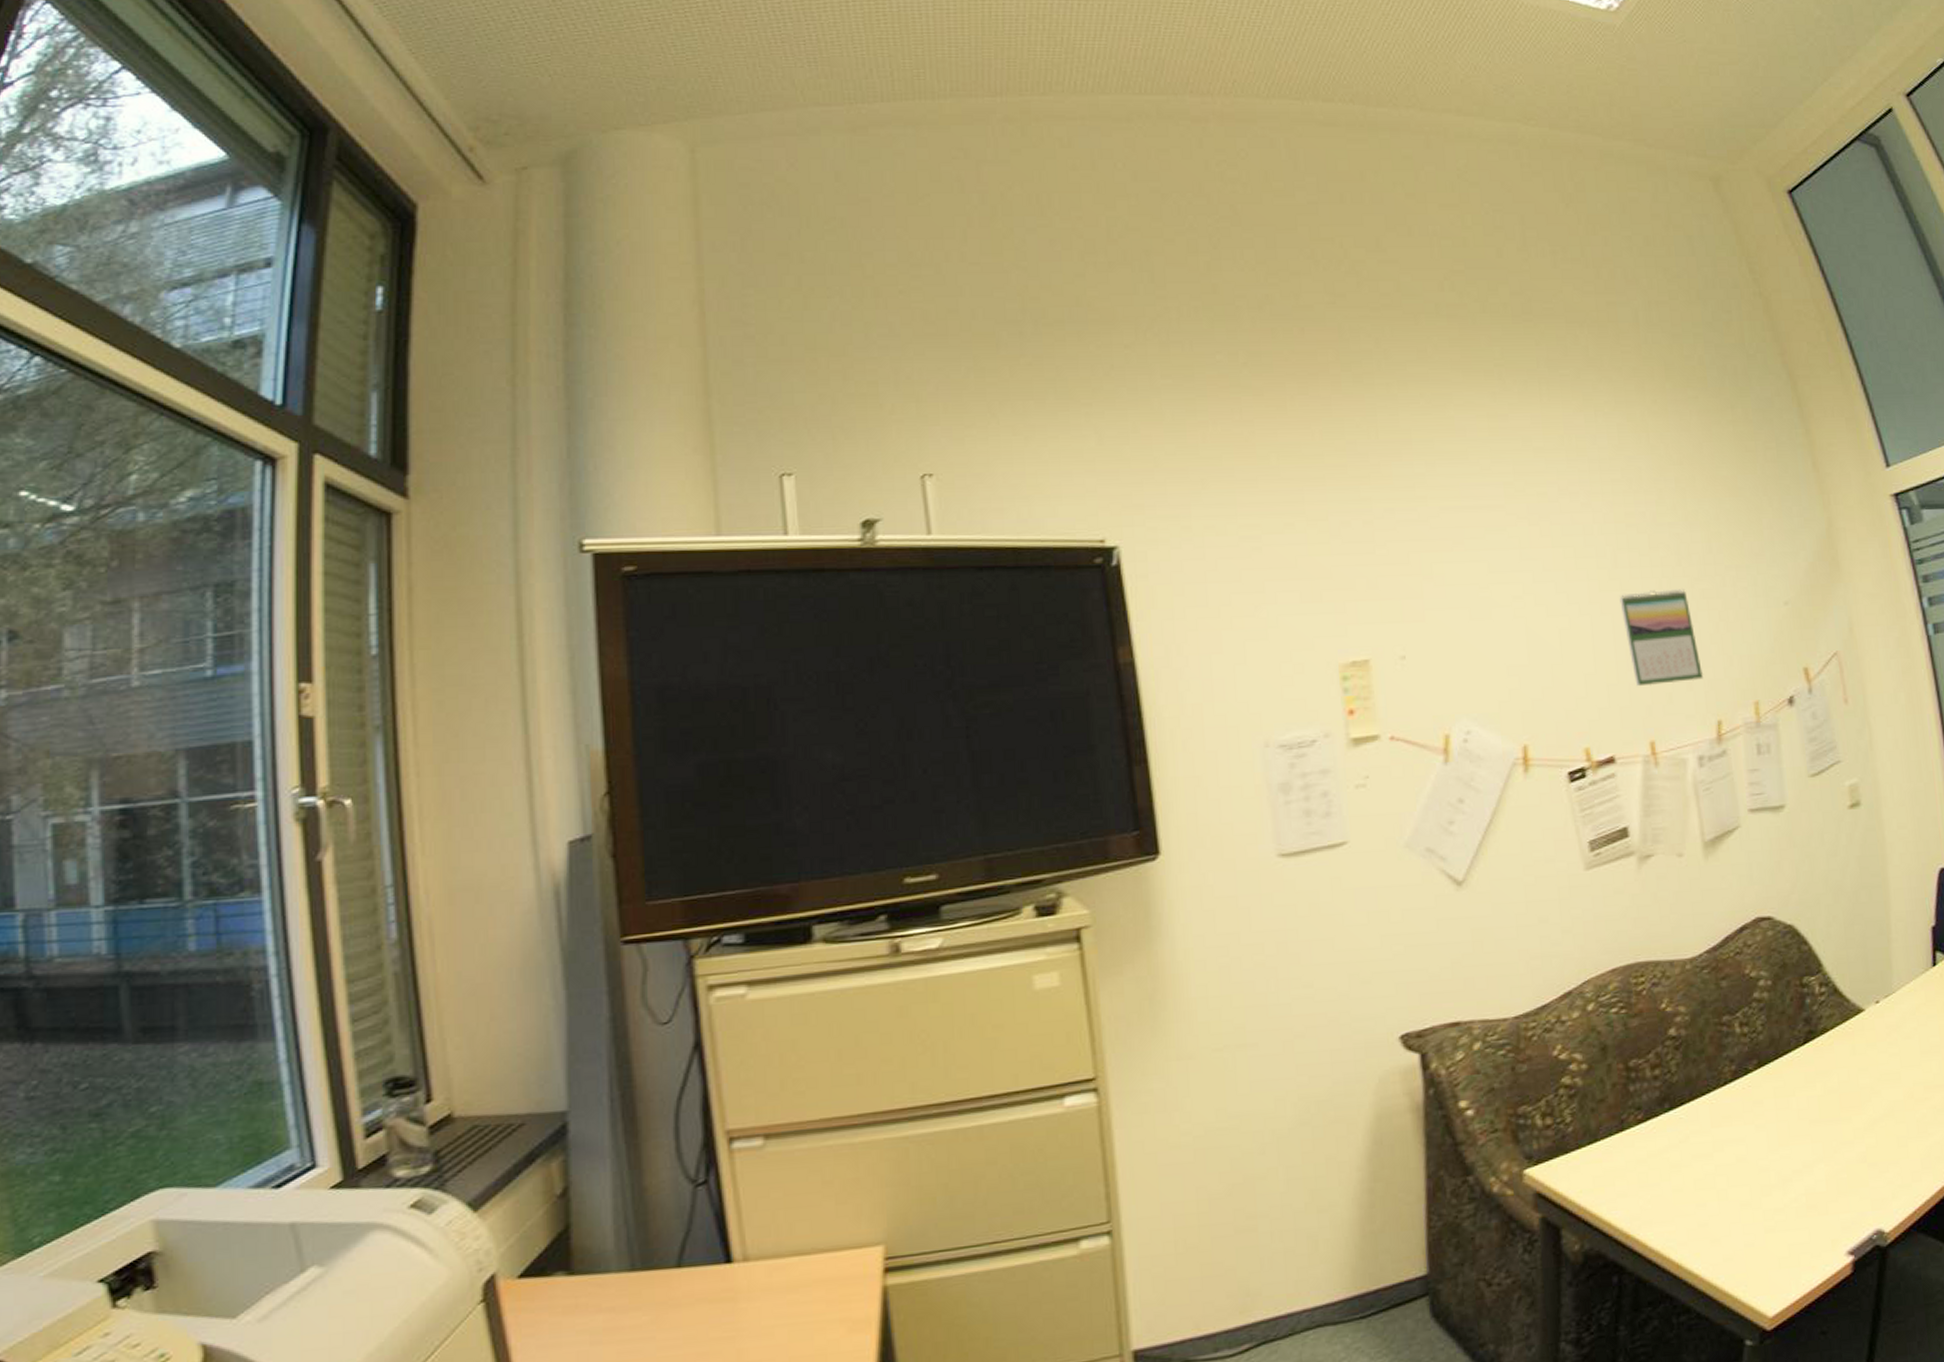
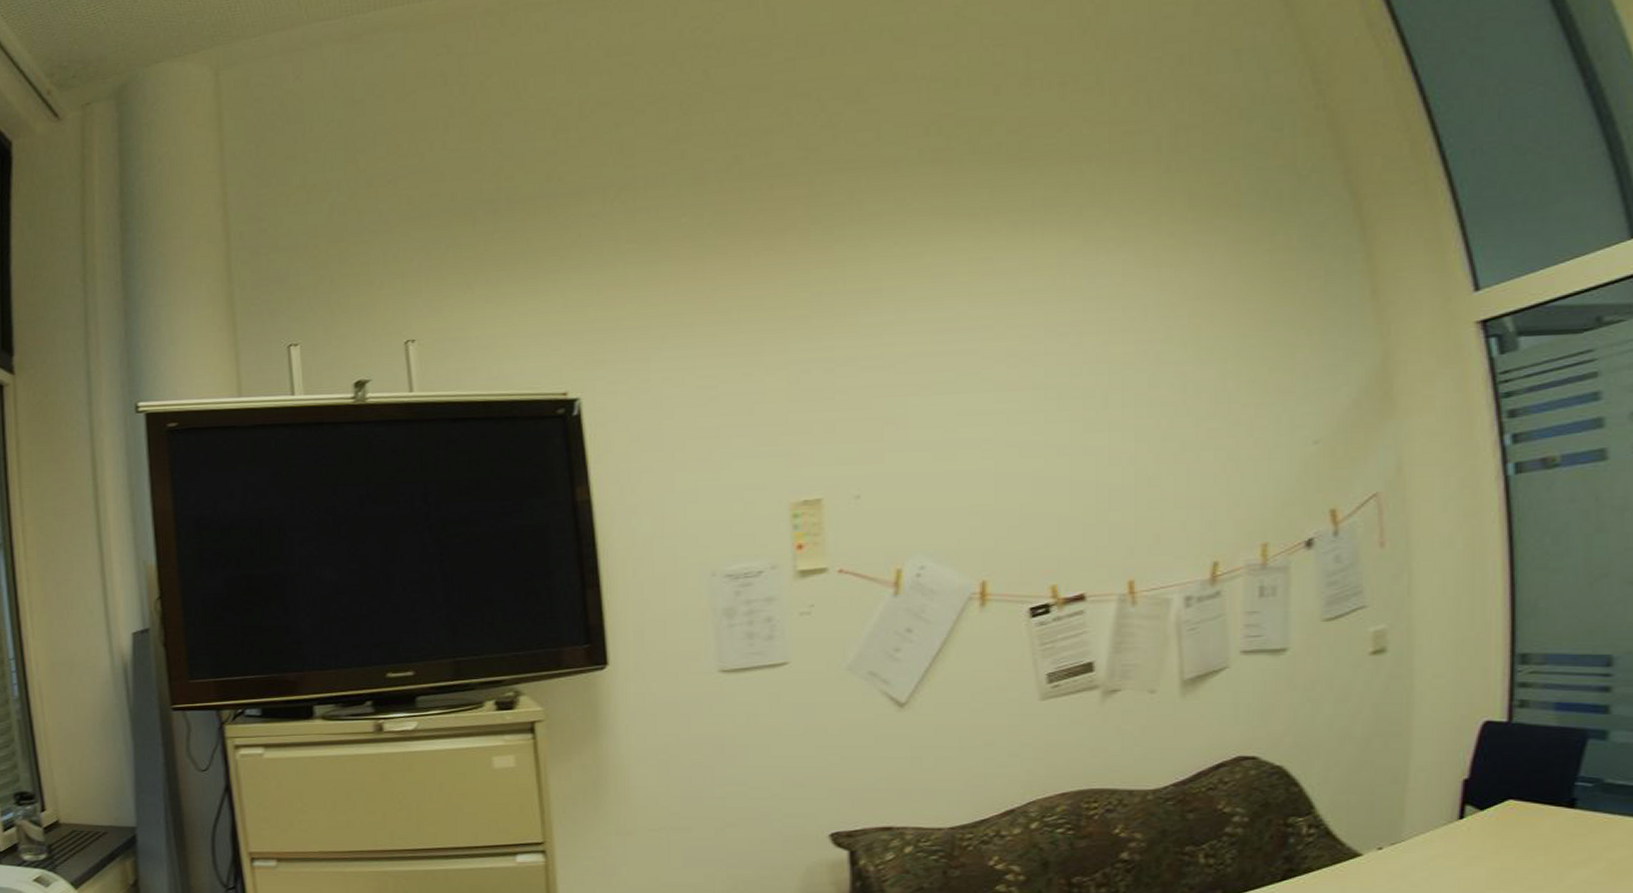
calendar: present [1619,589,1703,687] -> none [1107,429,1200,527]

